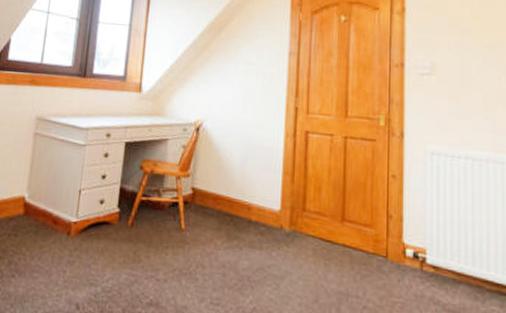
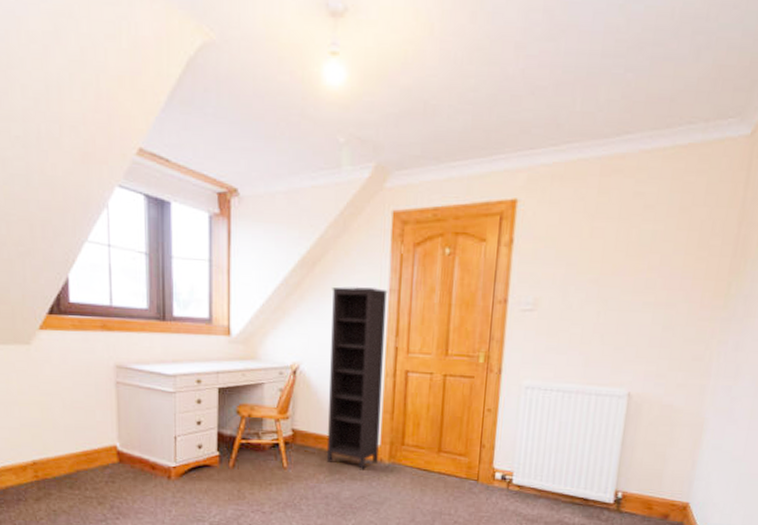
bookcase: none [224,49,288,237] -> present [326,286,388,470]

